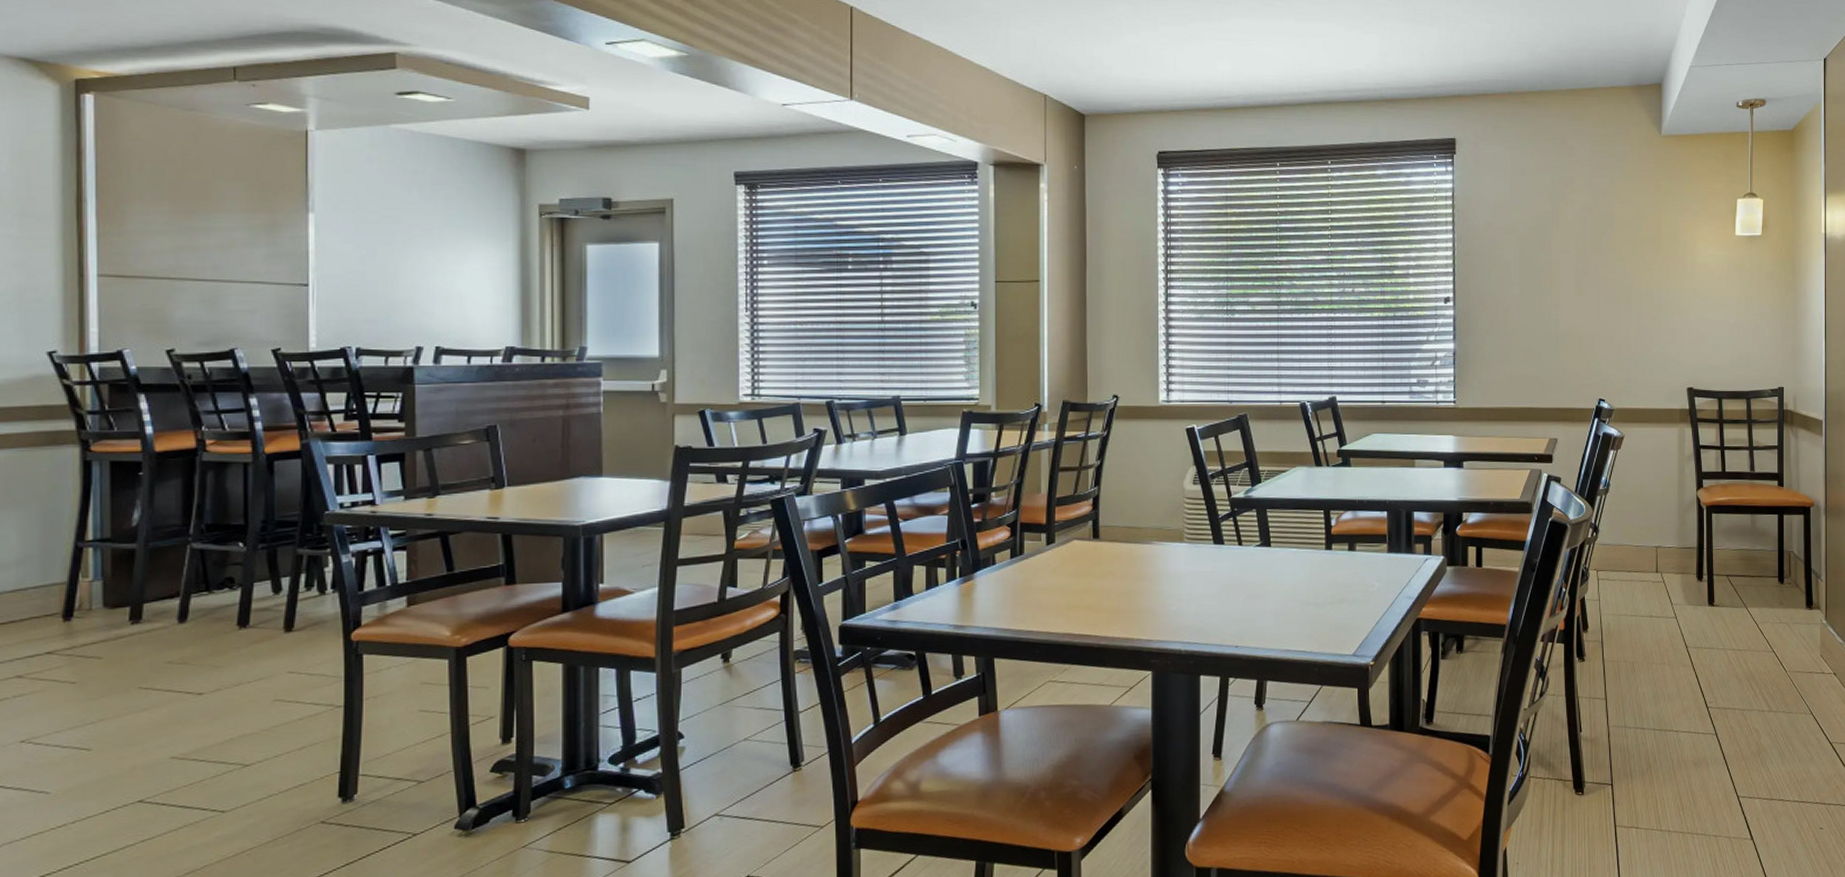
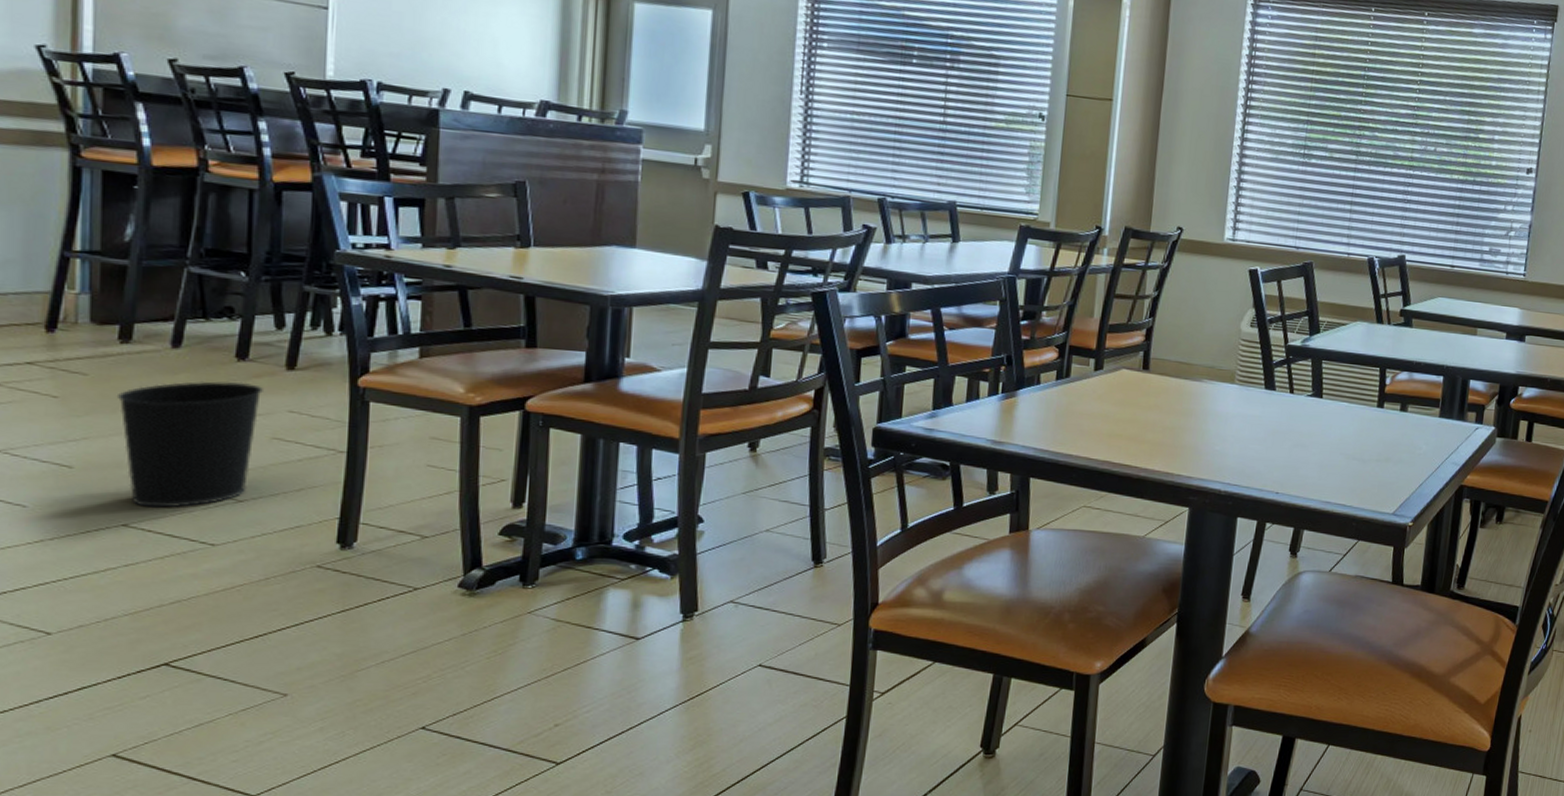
wastebasket: none [129,648,264,781] -> present [116,381,263,508]

